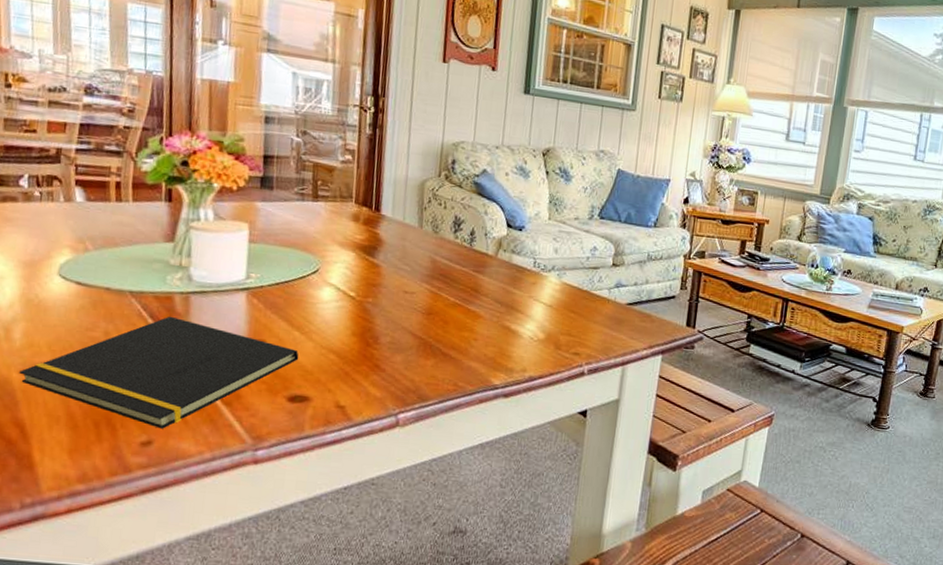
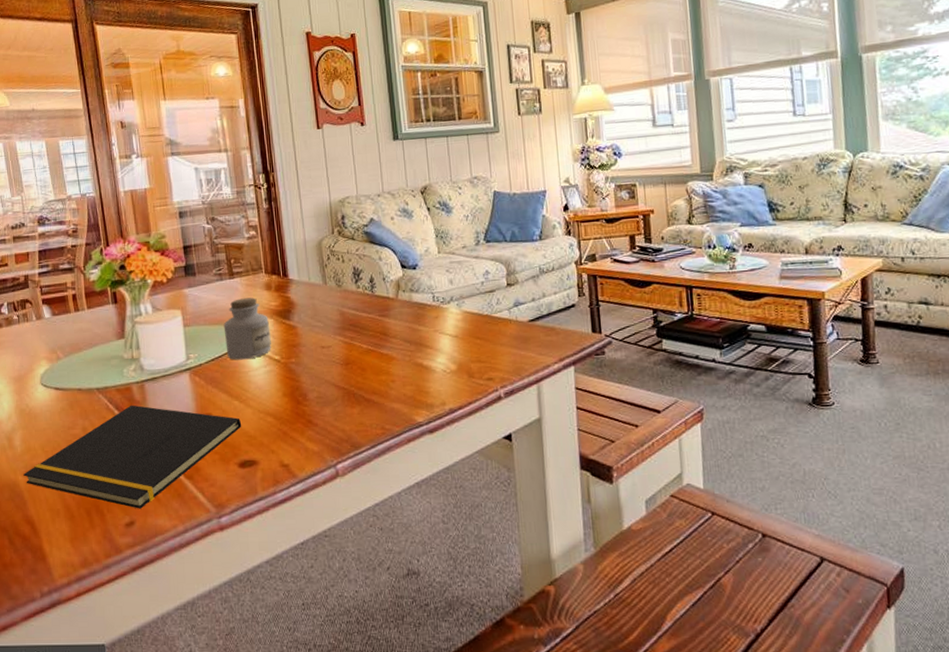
jar: none [295,224,350,291] -> present [223,297,271,360]

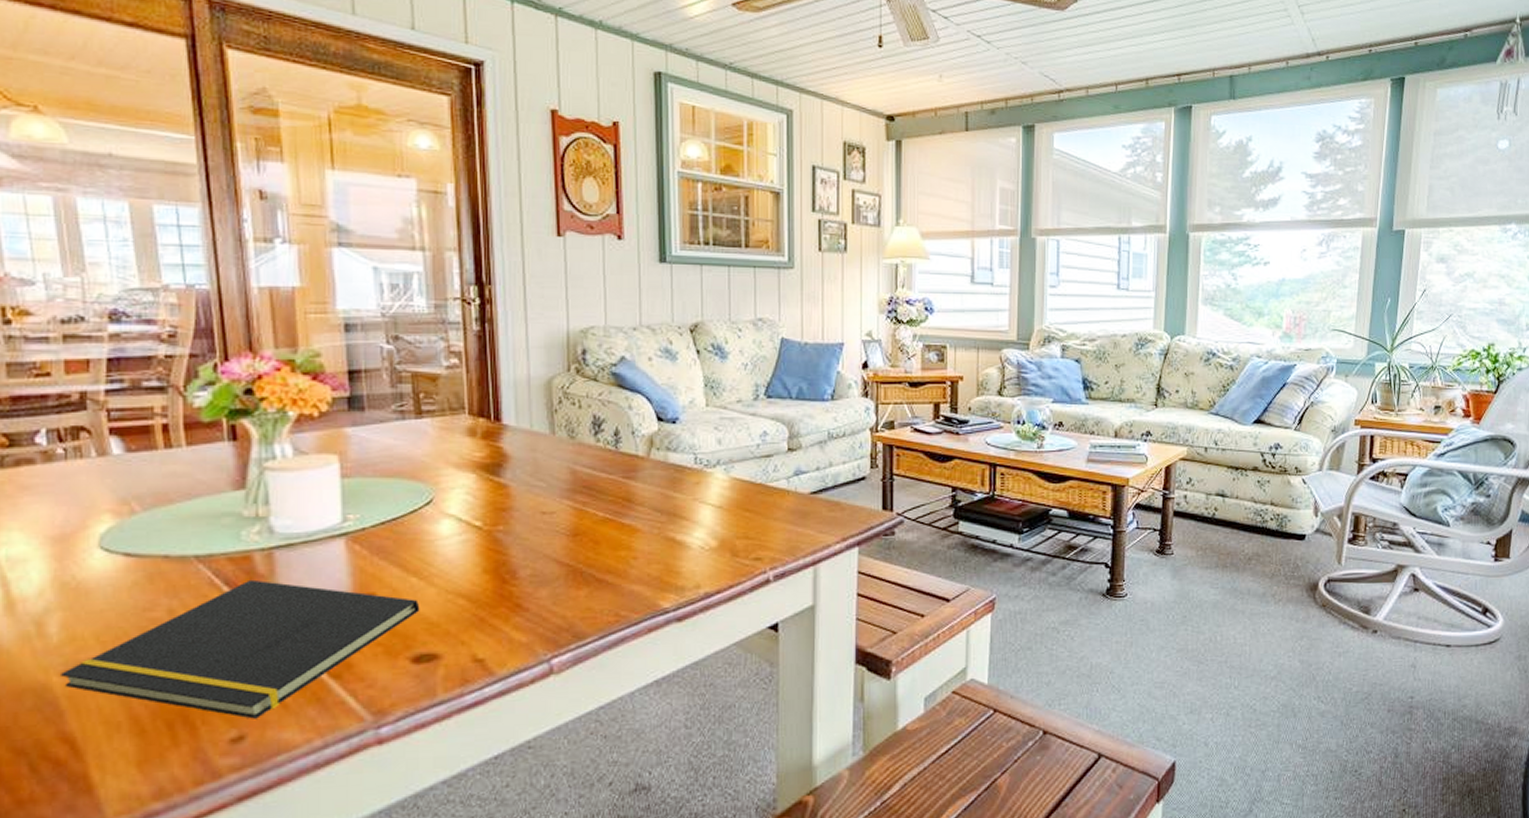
jar: present [223,297,271,360] -> none [402,445,471,525]

